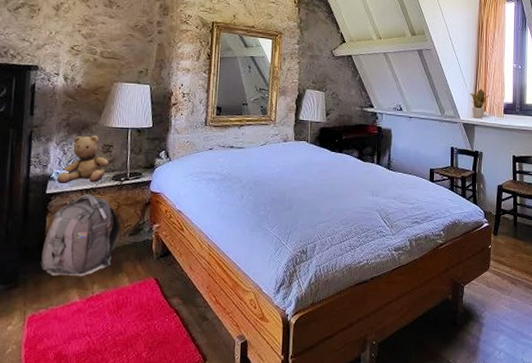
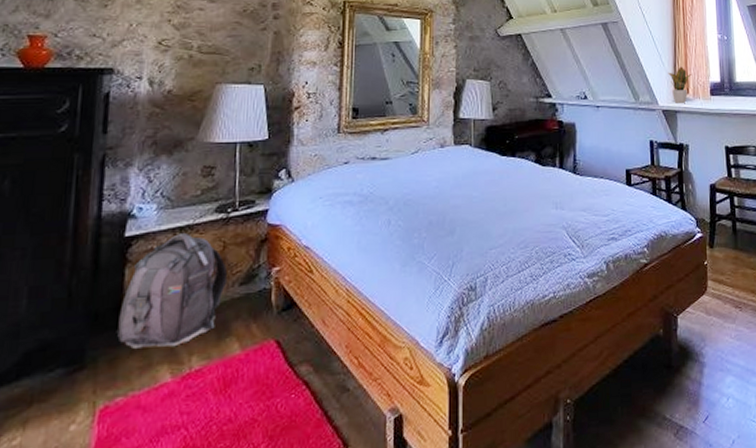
teddy bear: present [56,135,109,183] -> none [138,154,211,222]

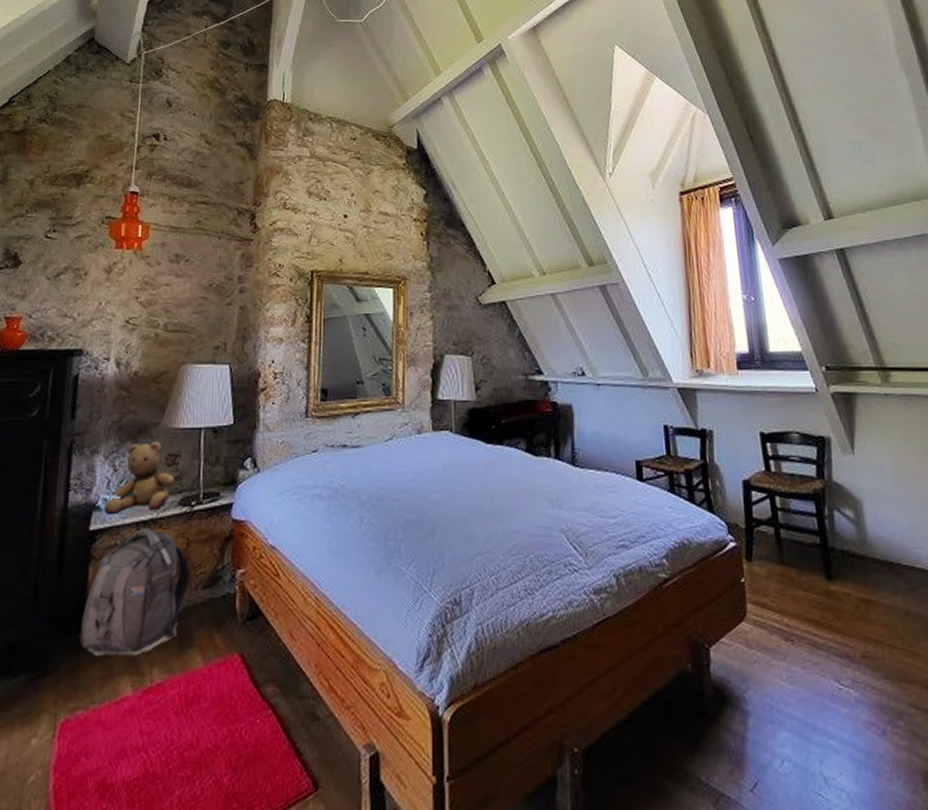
teddy bear: none [138,154,211,222] -> present [103,440,175,514]
potted plant: present [668,66,692,104] -> none [682,335,712,381]

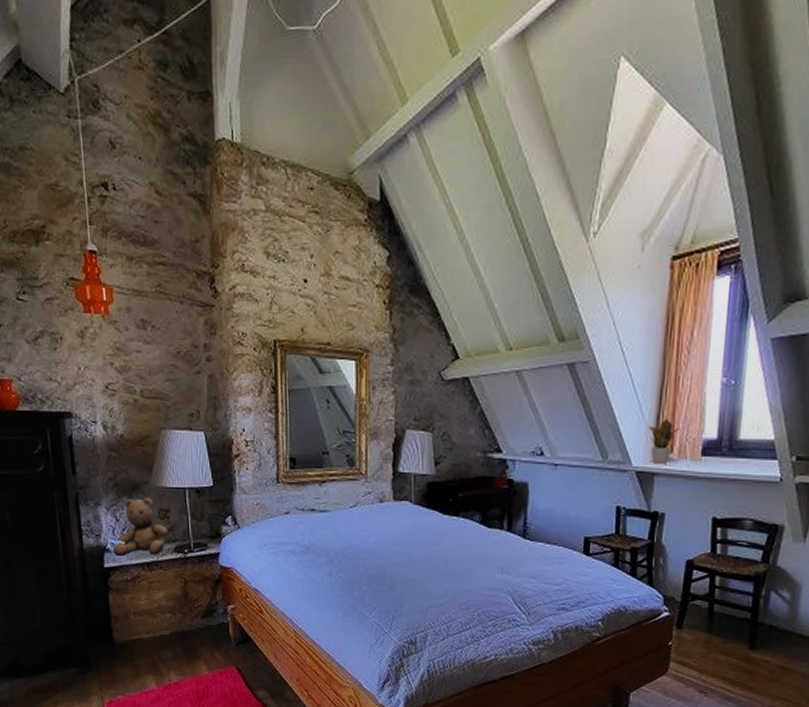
backpack: present [78,527,191,656] -> none [109,567,191,662]
potted plant: none [682,335,712,381] -> present [648,419,680,465]

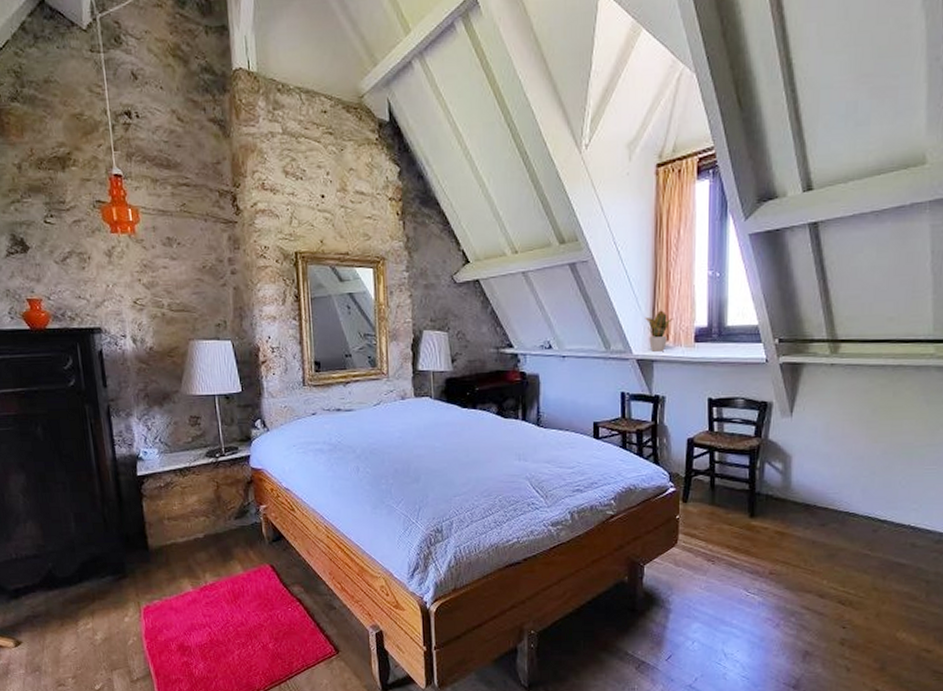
teddy bear: present [112,497,168,556] -> none [145,405,199,463]

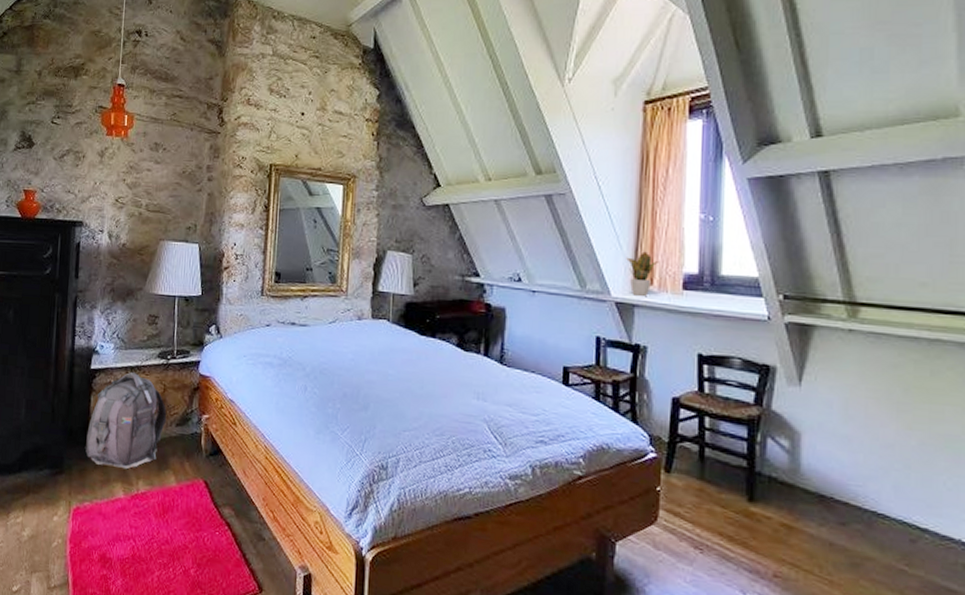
backpack: none [144,473,225,565] -> present [84,371,167,469]

